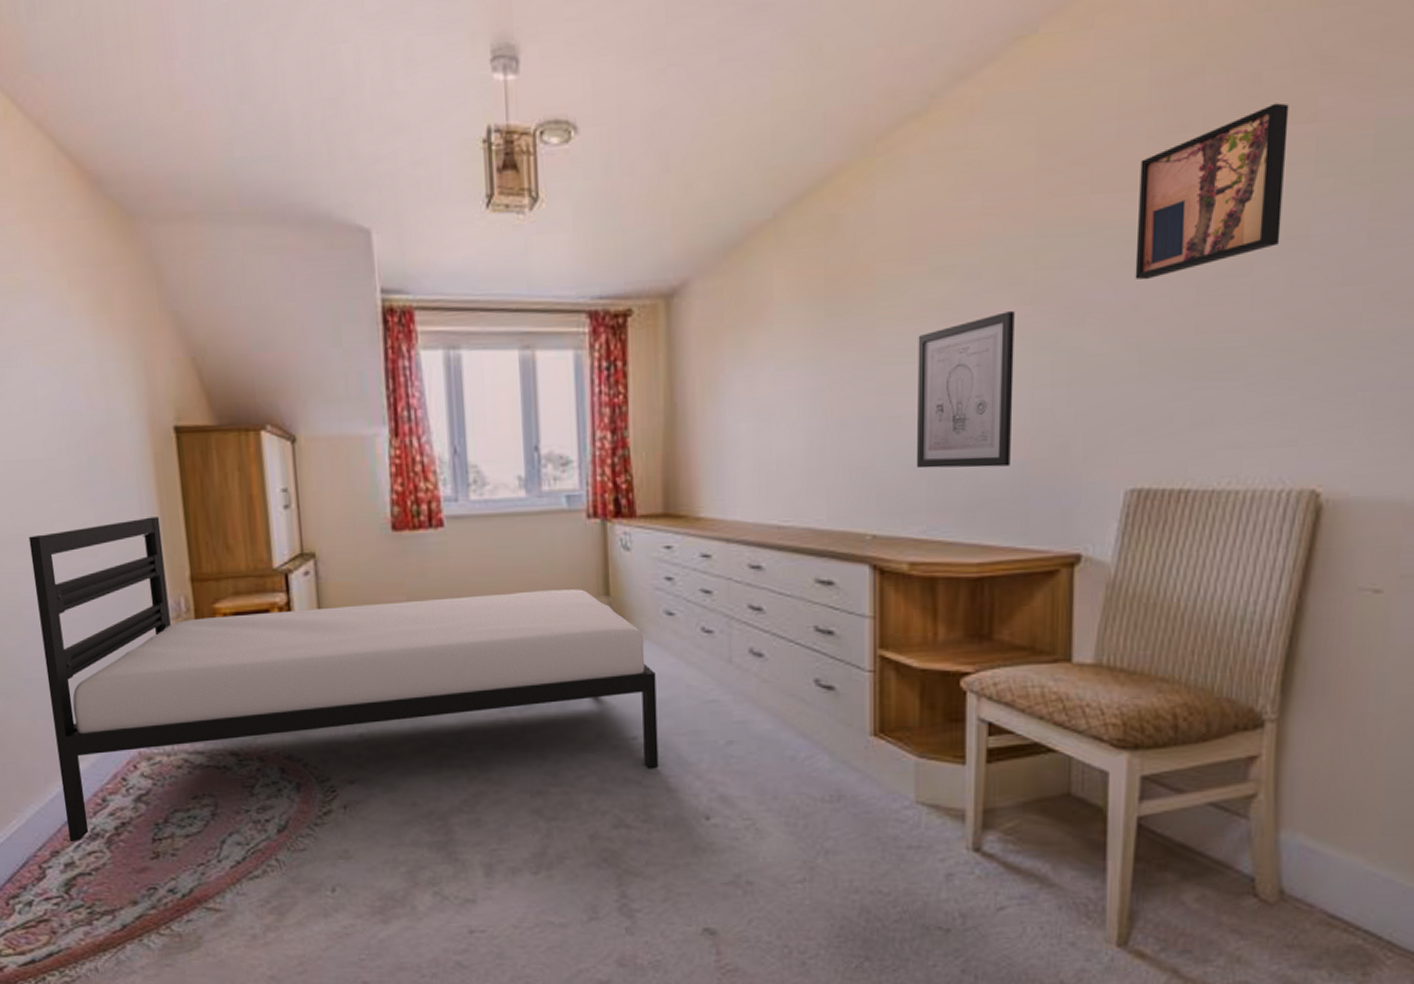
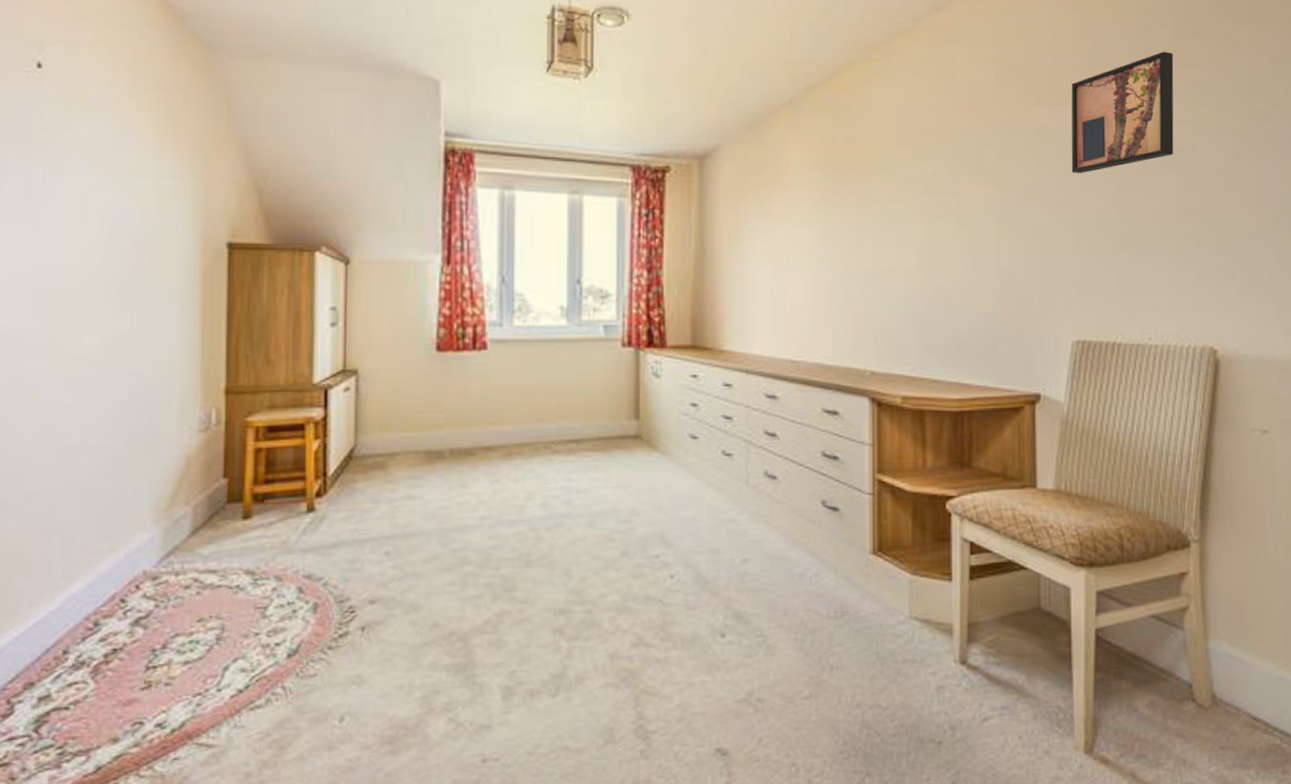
bed: present [28,517,659,842] -> none [48,329,679,673]
wall art: present [916,311,1015,469] -> none [906,191,983,317]

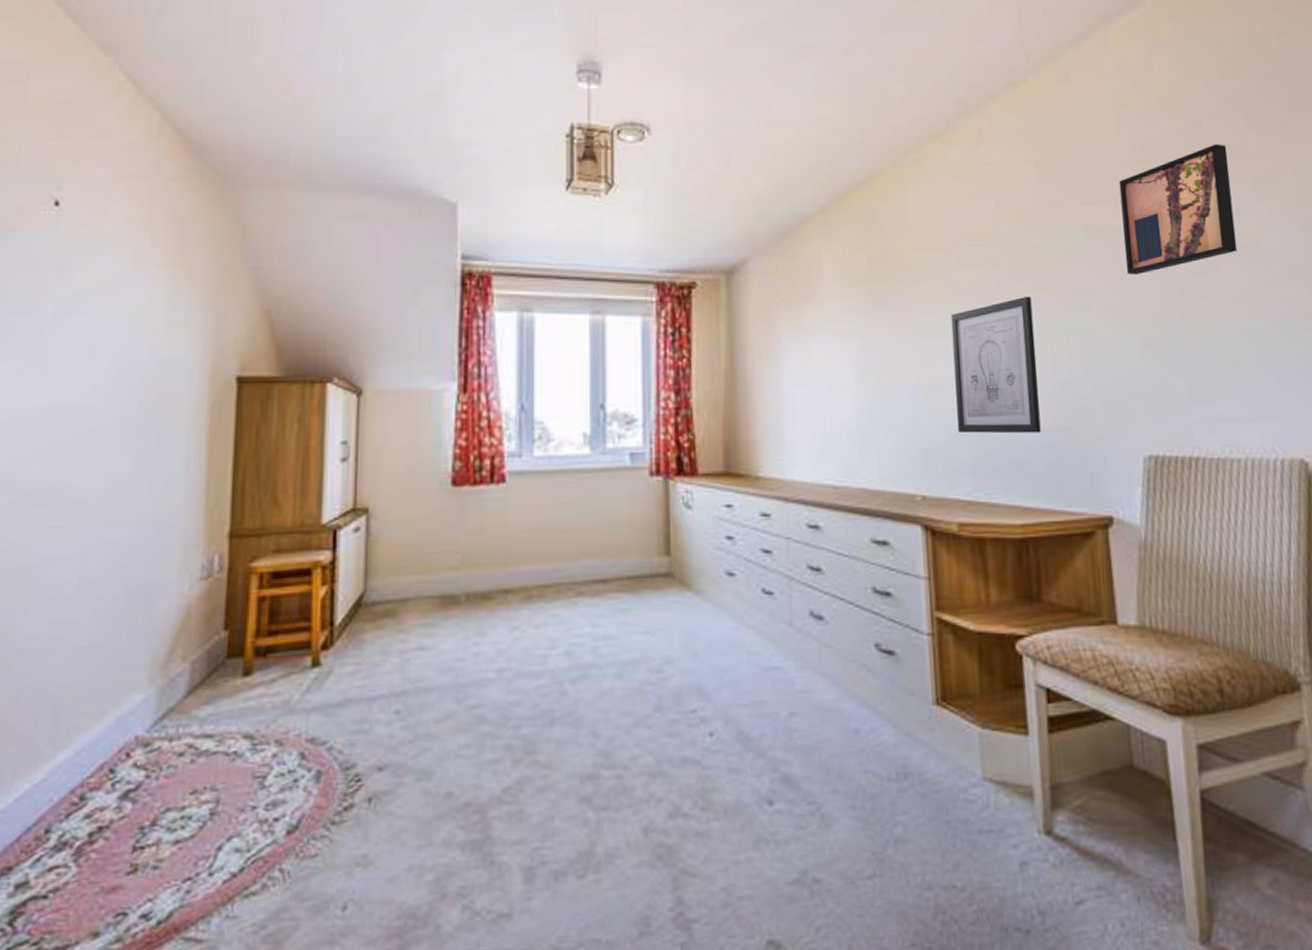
wall art: none [906,191,983,317] -> present [951,297,1041,434]

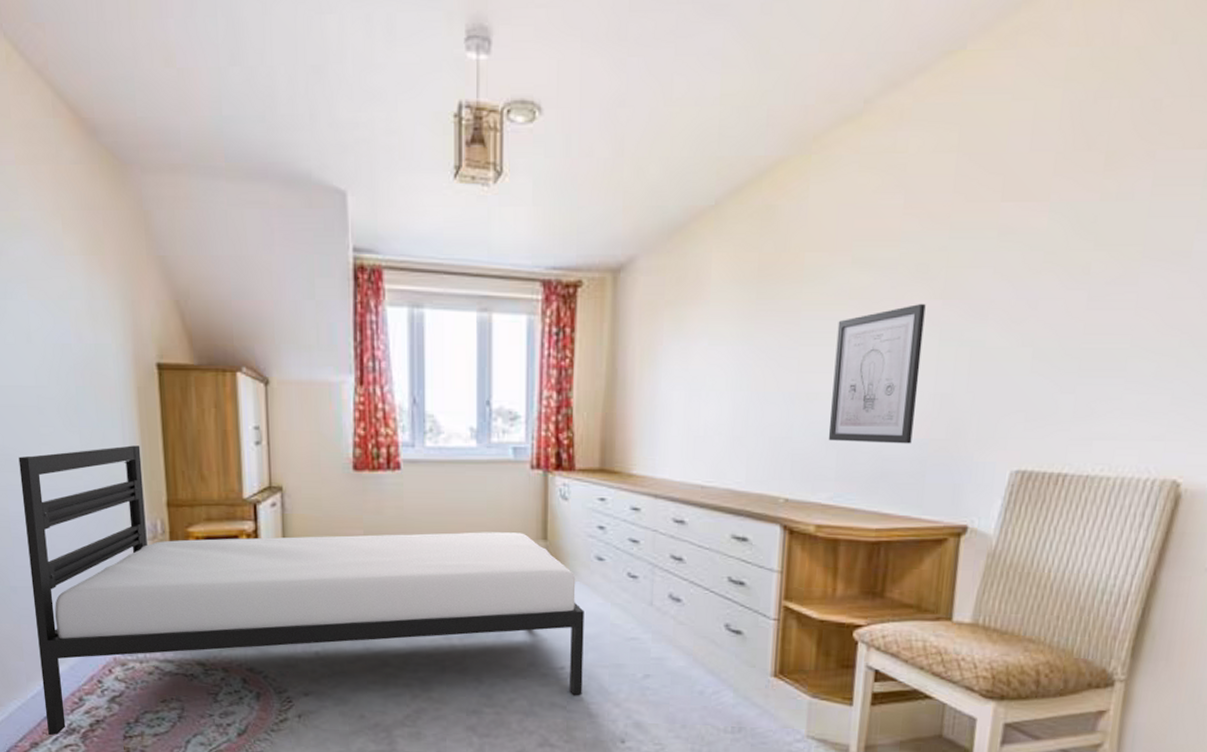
bed: none [29,468,719,855] -> present [18,445,584,736]
wall art: present [1119,144,1238,275] -> none [1034,129,1185,283]

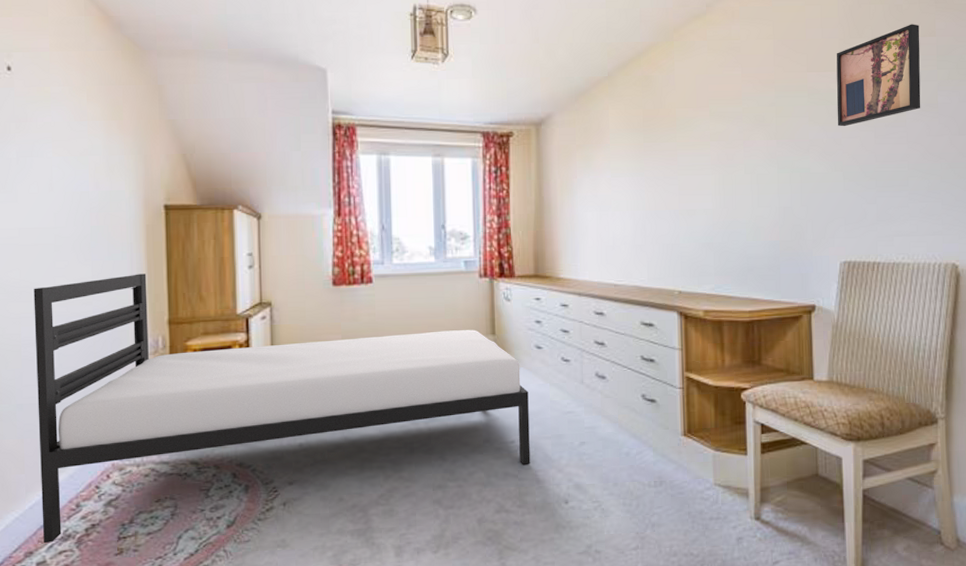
wall art: present [828,304,926,444] -> none [704,143,767,246]
wall art: none [1034,129,1185,283] -> present [836,24,921,127]

